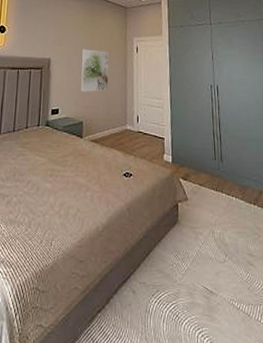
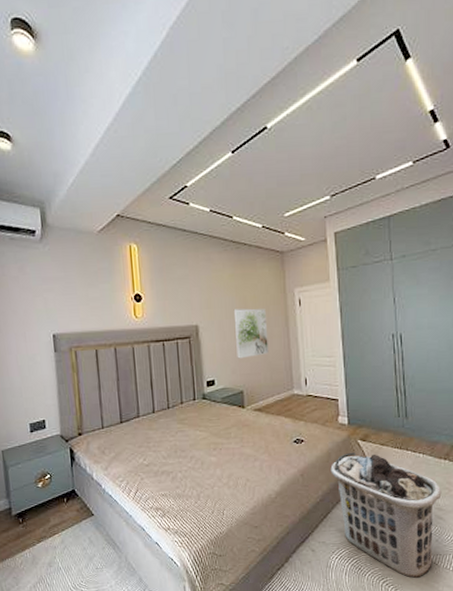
clothes hamper: none [154,190,252,329] -> present [330,452,442,578]

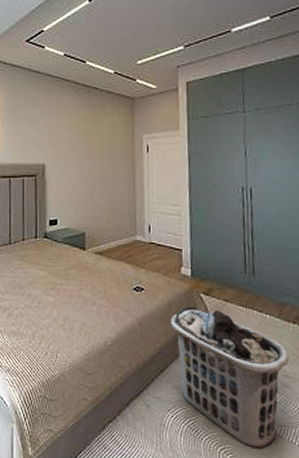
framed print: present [233,308,269,359] -> none [80,151,114,200]

